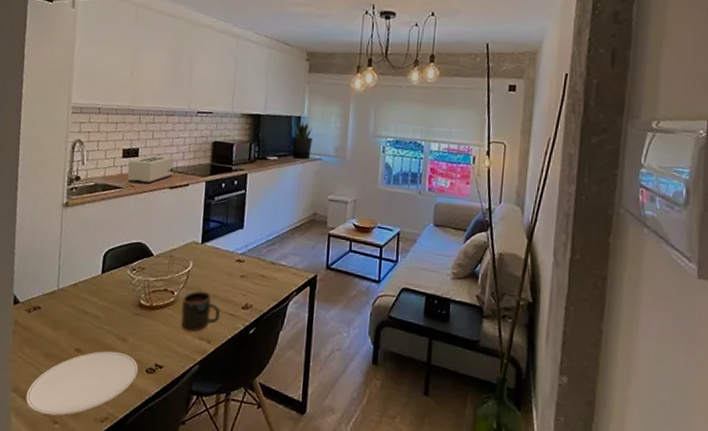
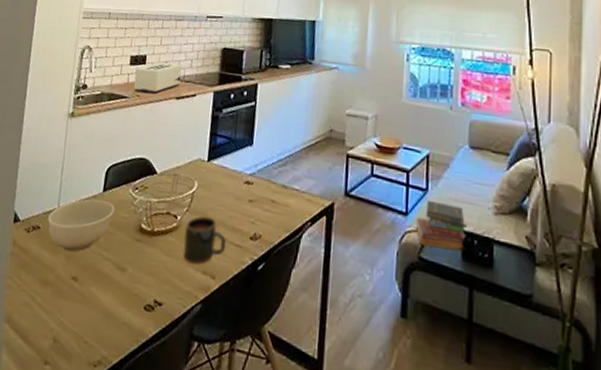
plate: present [25,351,138,416] -> none [18,281,136,356]
bowl: none [48,280,114,328] -> present [47,199,115,252]
planter: present [291,120,313,160] -> none [305,25,328,69]
books: none [387,269,430,311] -> present [416,200,468,253]

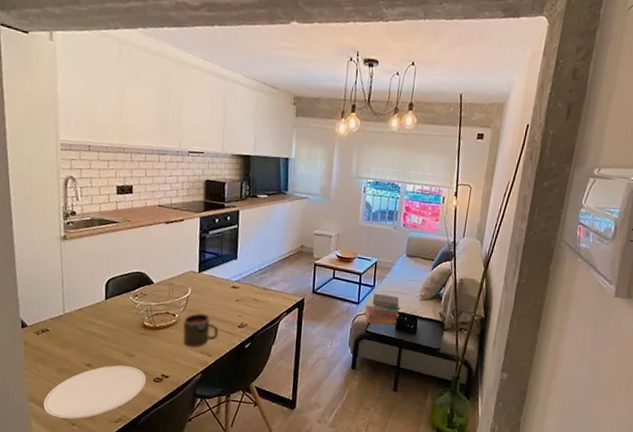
plate: none [18,281,136,356] -> present [43,365,146,420]
bowl: present [47,199,115,252] -> none [55,305,118,347]
toaster: present [133,62,182,93] -> none [123,192,169,219]

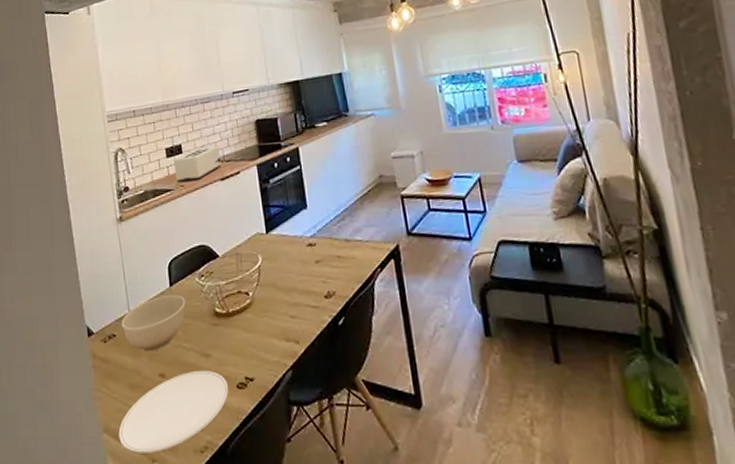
bowl: none [55,305,118,347] -> present [121,294,186,351]
toaster: none [123,192,169,219] -> present [174,146,221,183]
mug: present [183,313,218,347] -> none [259,286,303,334]
books: present [365,293,401,326] -> none [481,220,535,265]

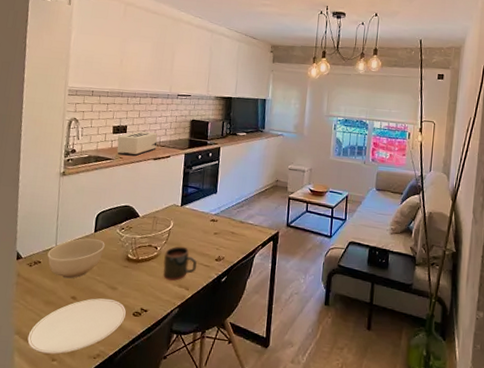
mug: none [259,286,303,334] -> present [163,246,197,281]

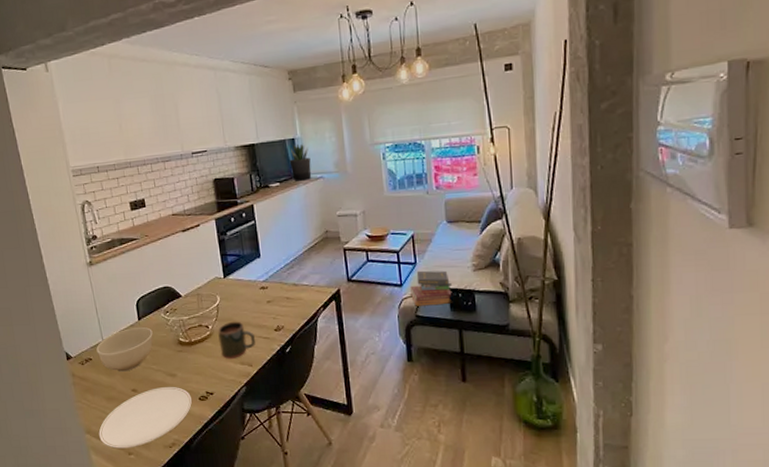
toaster: present [117,131,158,156] -> none [138,201,182,233]
planter: none [258,102,276,135] -> present [289,143,312,181]
books: none [337,226,372,260] -> present [410,270,454,306]

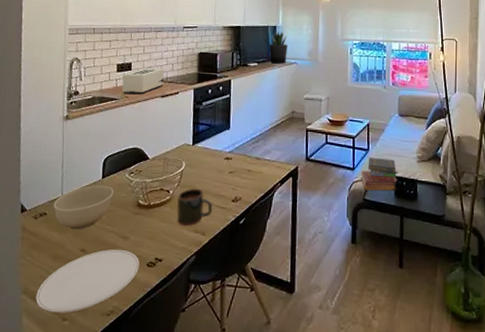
toaster: none [138,201,182,233] -> present [122,68,165,95]

